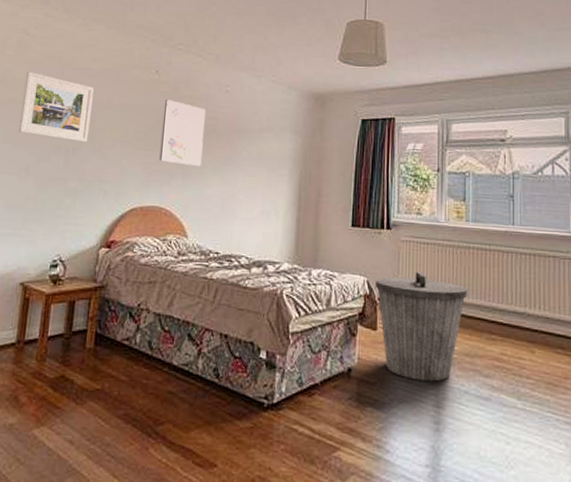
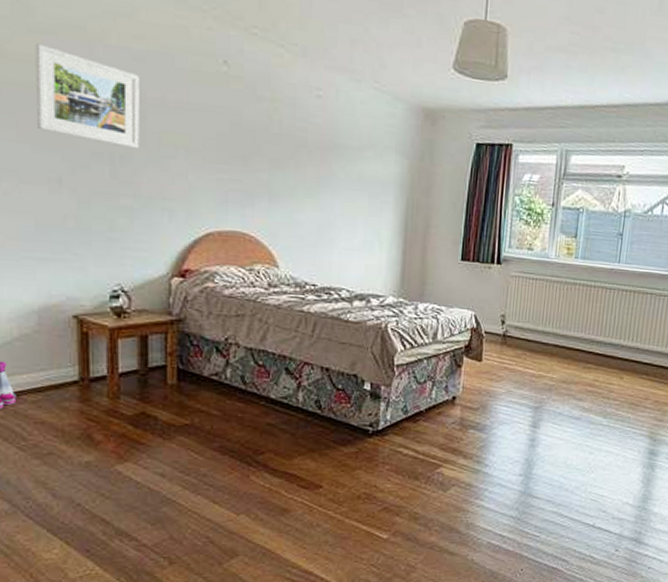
wall art: present [159,100,206,167] -> none [237,100,293,188]
trash can: present [374,272,468,382] -> none [482,306,571,406]

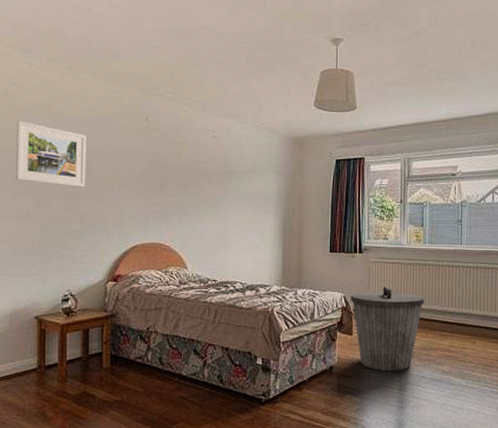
trash can: none [482,306,571,406] -> present [350,286,425,371]

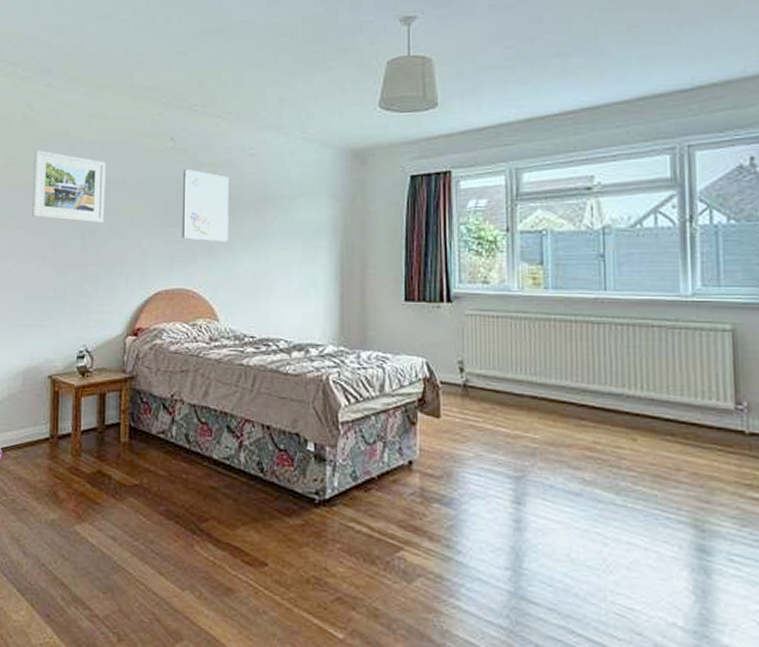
wall art: none [155,146,196,206] -> present [182,169,229,243]
trash can: present [350,286,425,371] -> none [435,350,550,475]

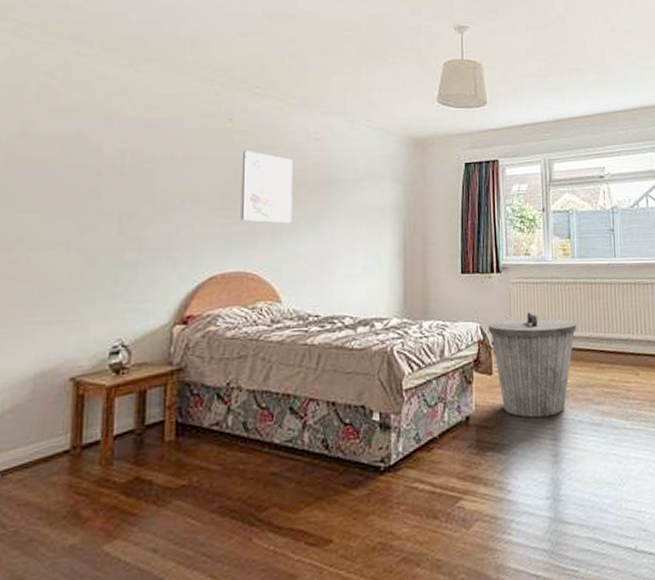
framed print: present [32,149,106,224] -> none [52,123,150,206]
trash can: none [435,350,550,475] -> present [488,312,577,418]

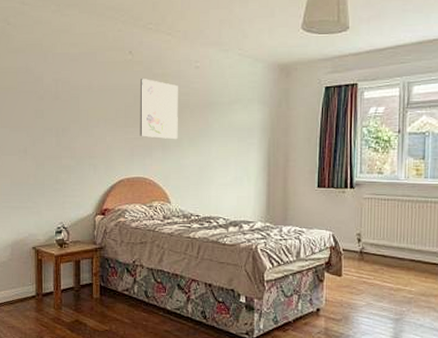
trash can: present [488,312,577,418] -> none [339,225,425,317]

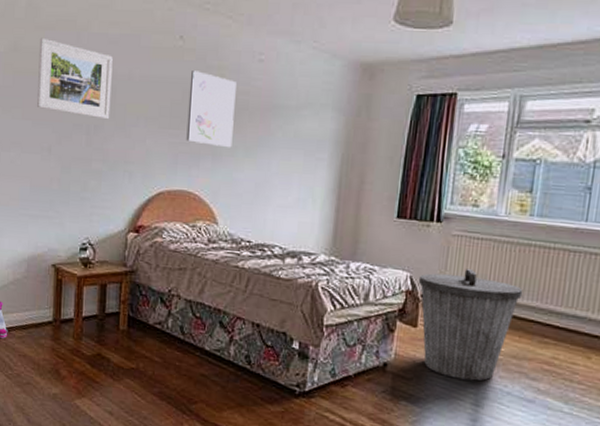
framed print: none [12,59,75,123] -> present [37,37,113,120]
trash can: none [339,225,425,317] -> present [418,269,523,381]

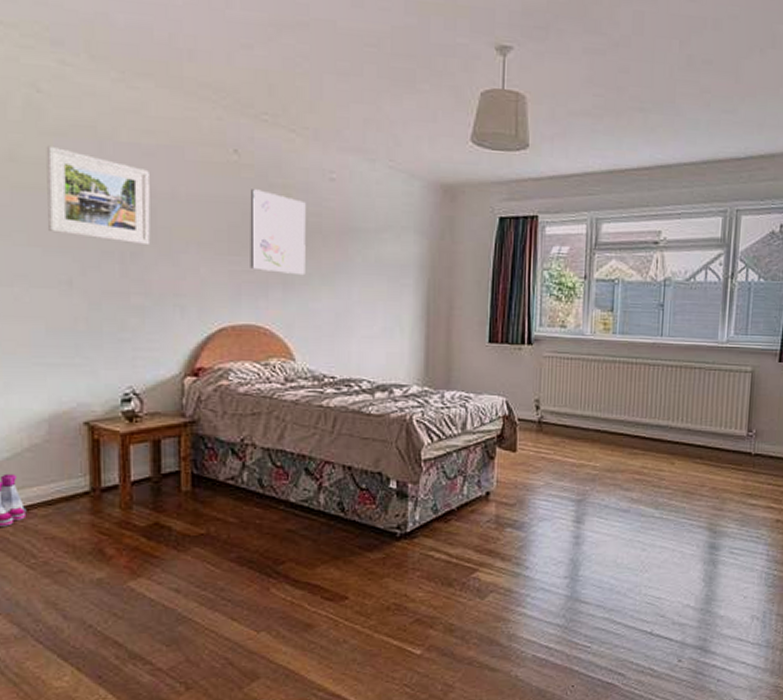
trash can: present [418,269,523,381] -> none [514,389,612,499]

